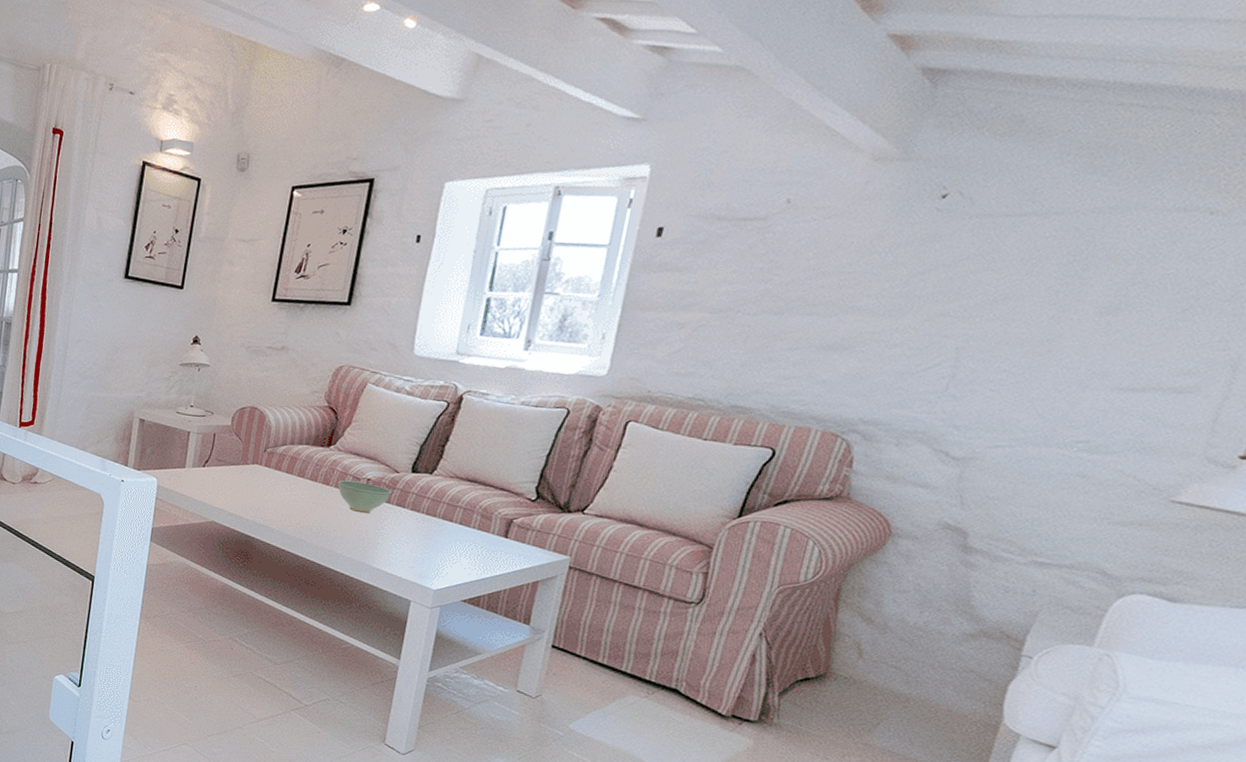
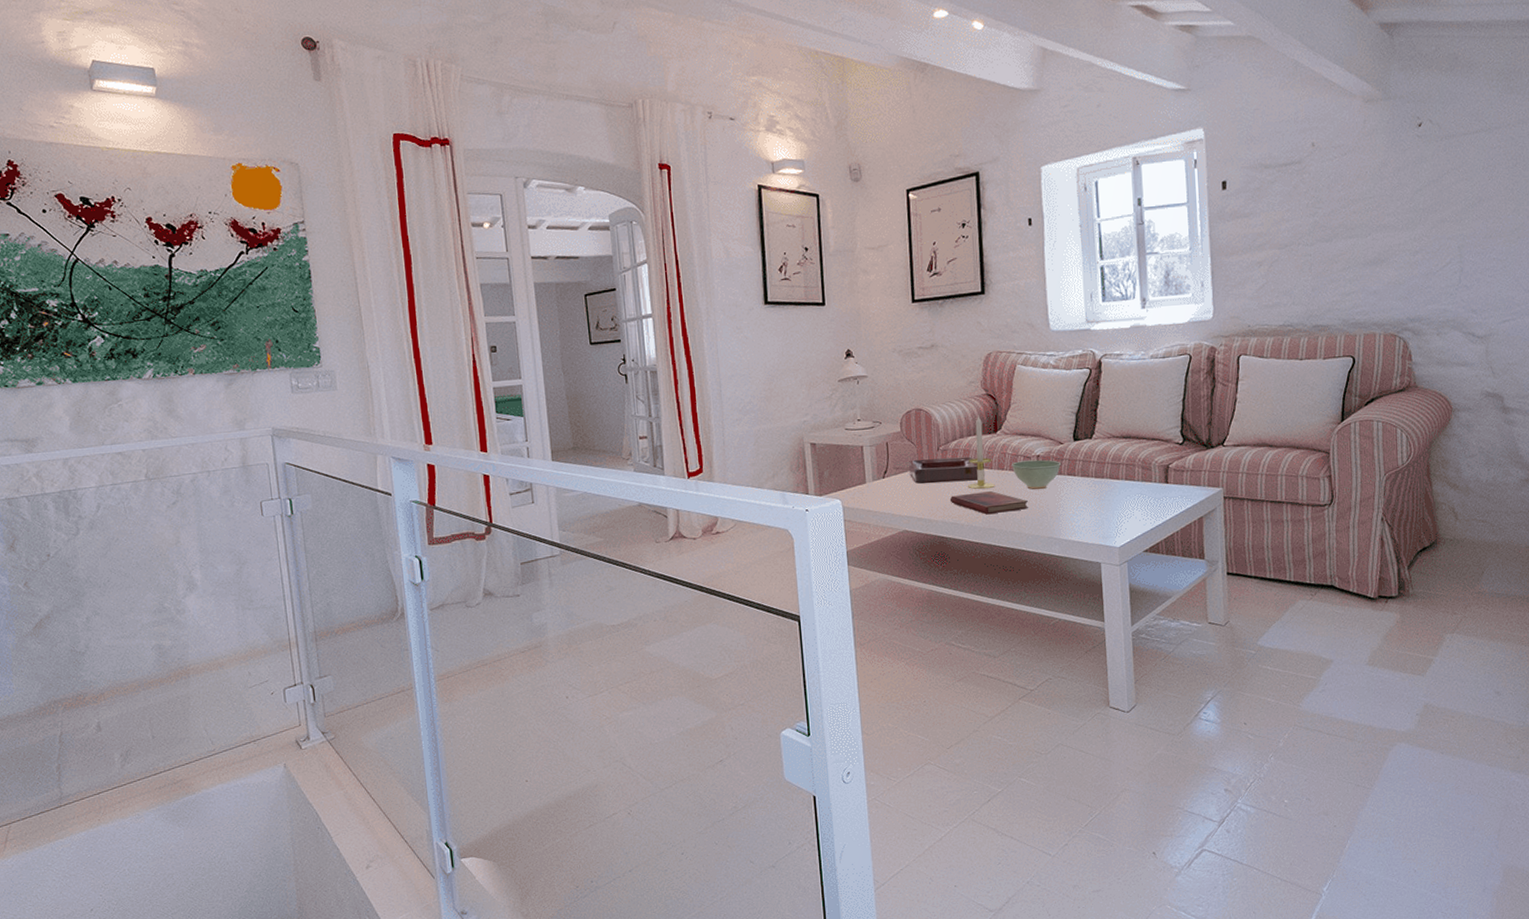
decorative tray: none [230,455,303,490] -> present [909,456,979,485]
diary: none [265,499,347,530] -> present [949,491,1028,515]
candle: none [286,424,319,501] -> present [967,414,995,490]

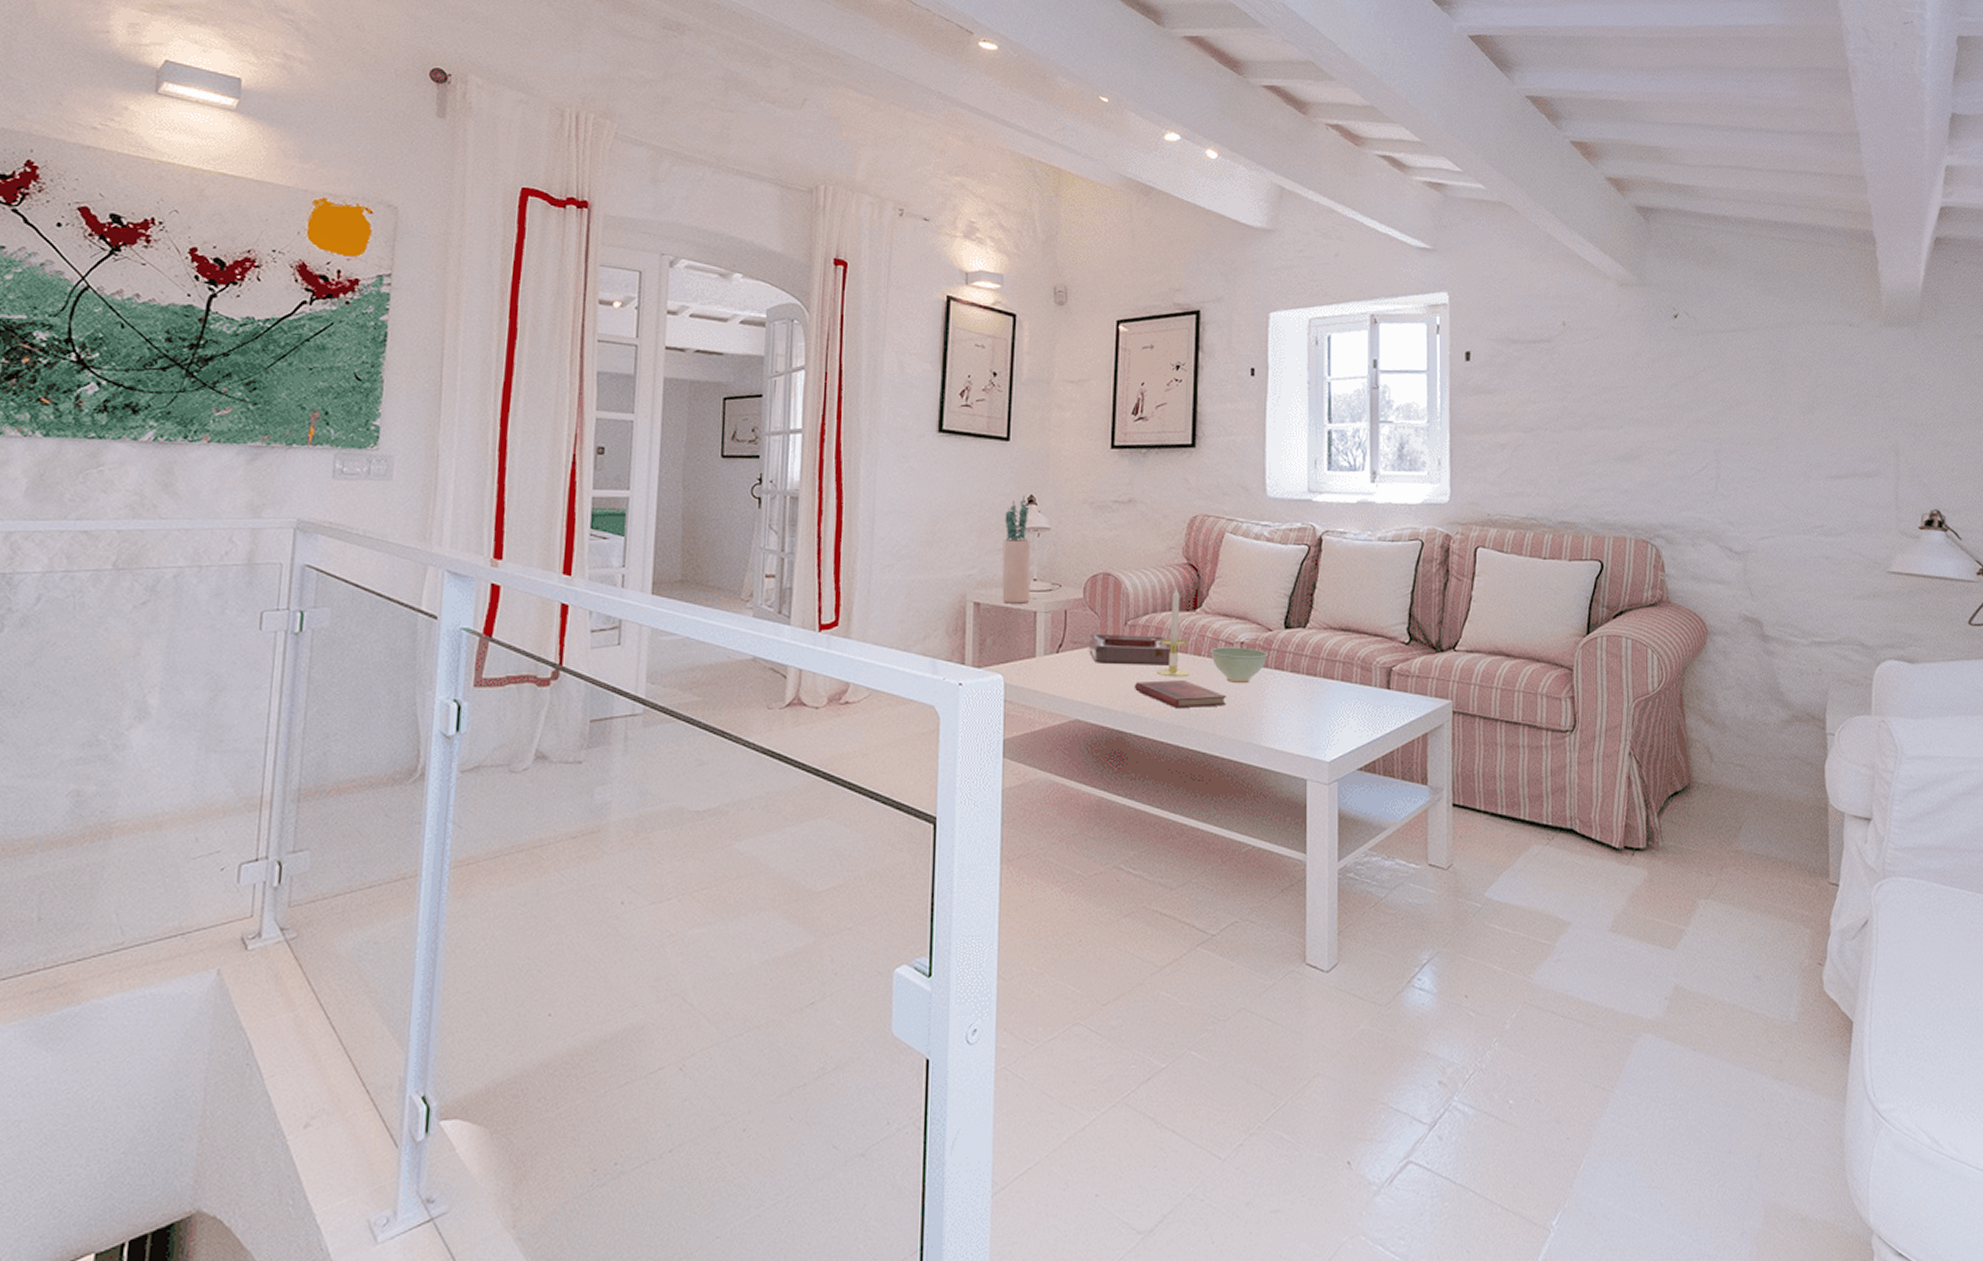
vase: none [828,350,857,442] -> present [1002,494,1031,604]

